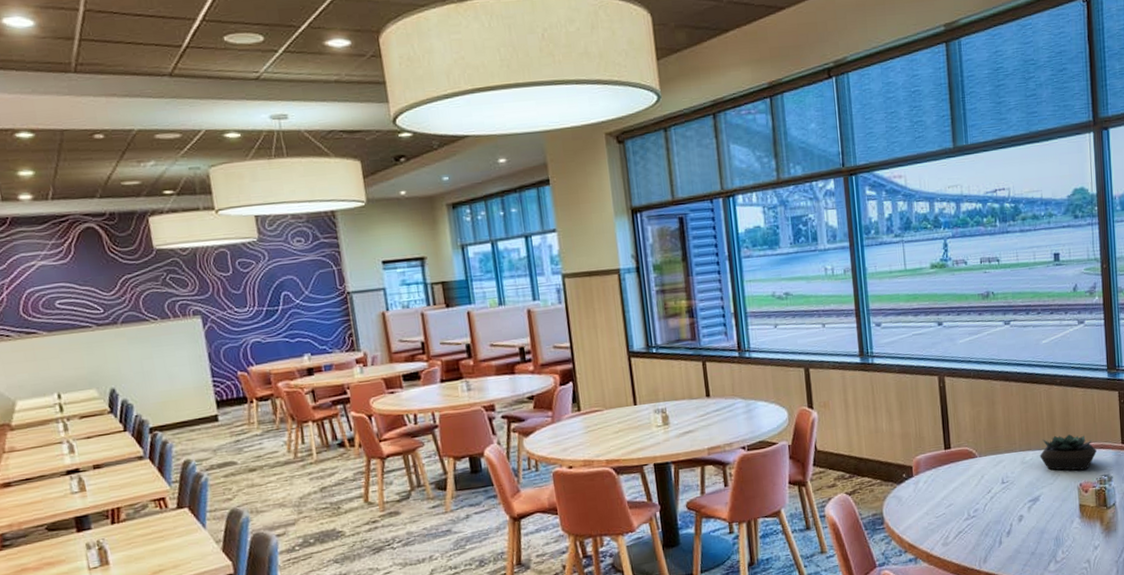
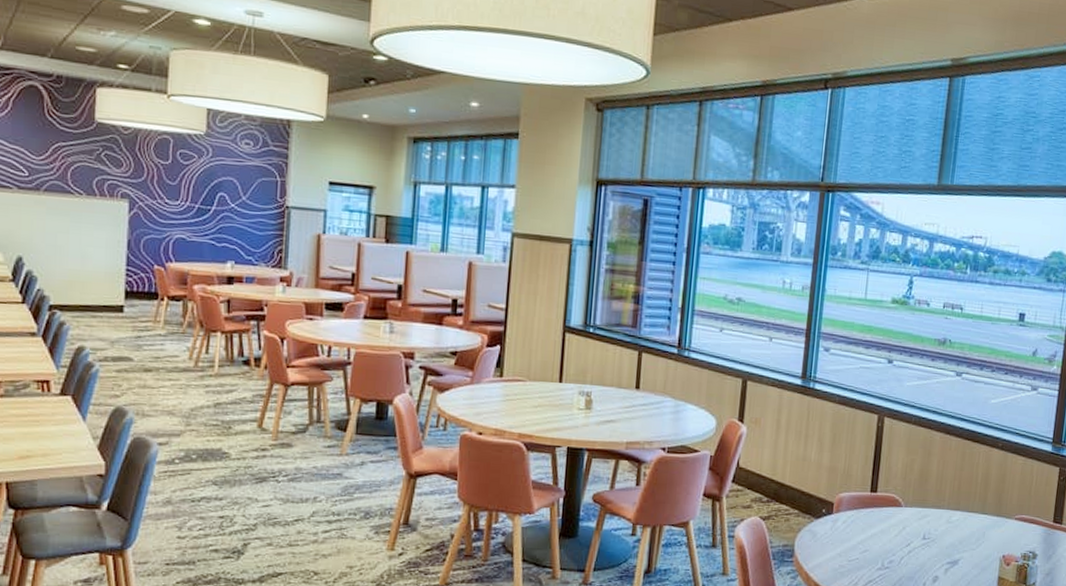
succulent plant: present [1040,434,1097,471] -> none [967,500,1027,542]

